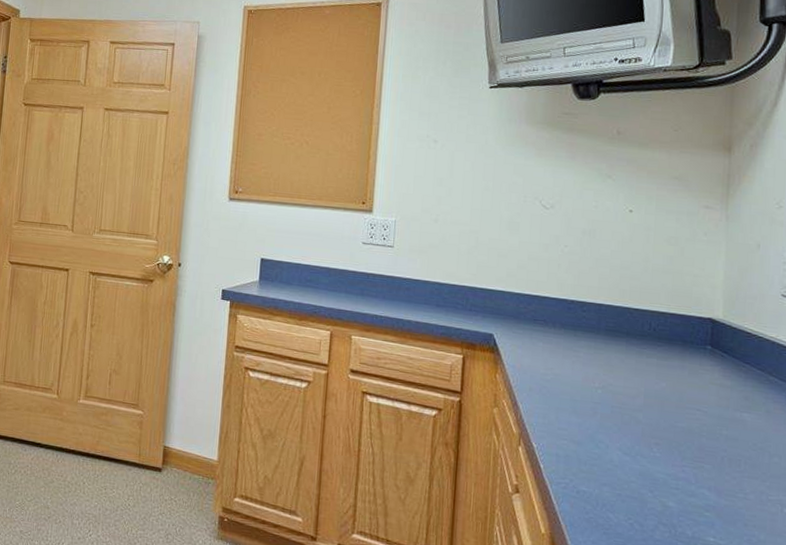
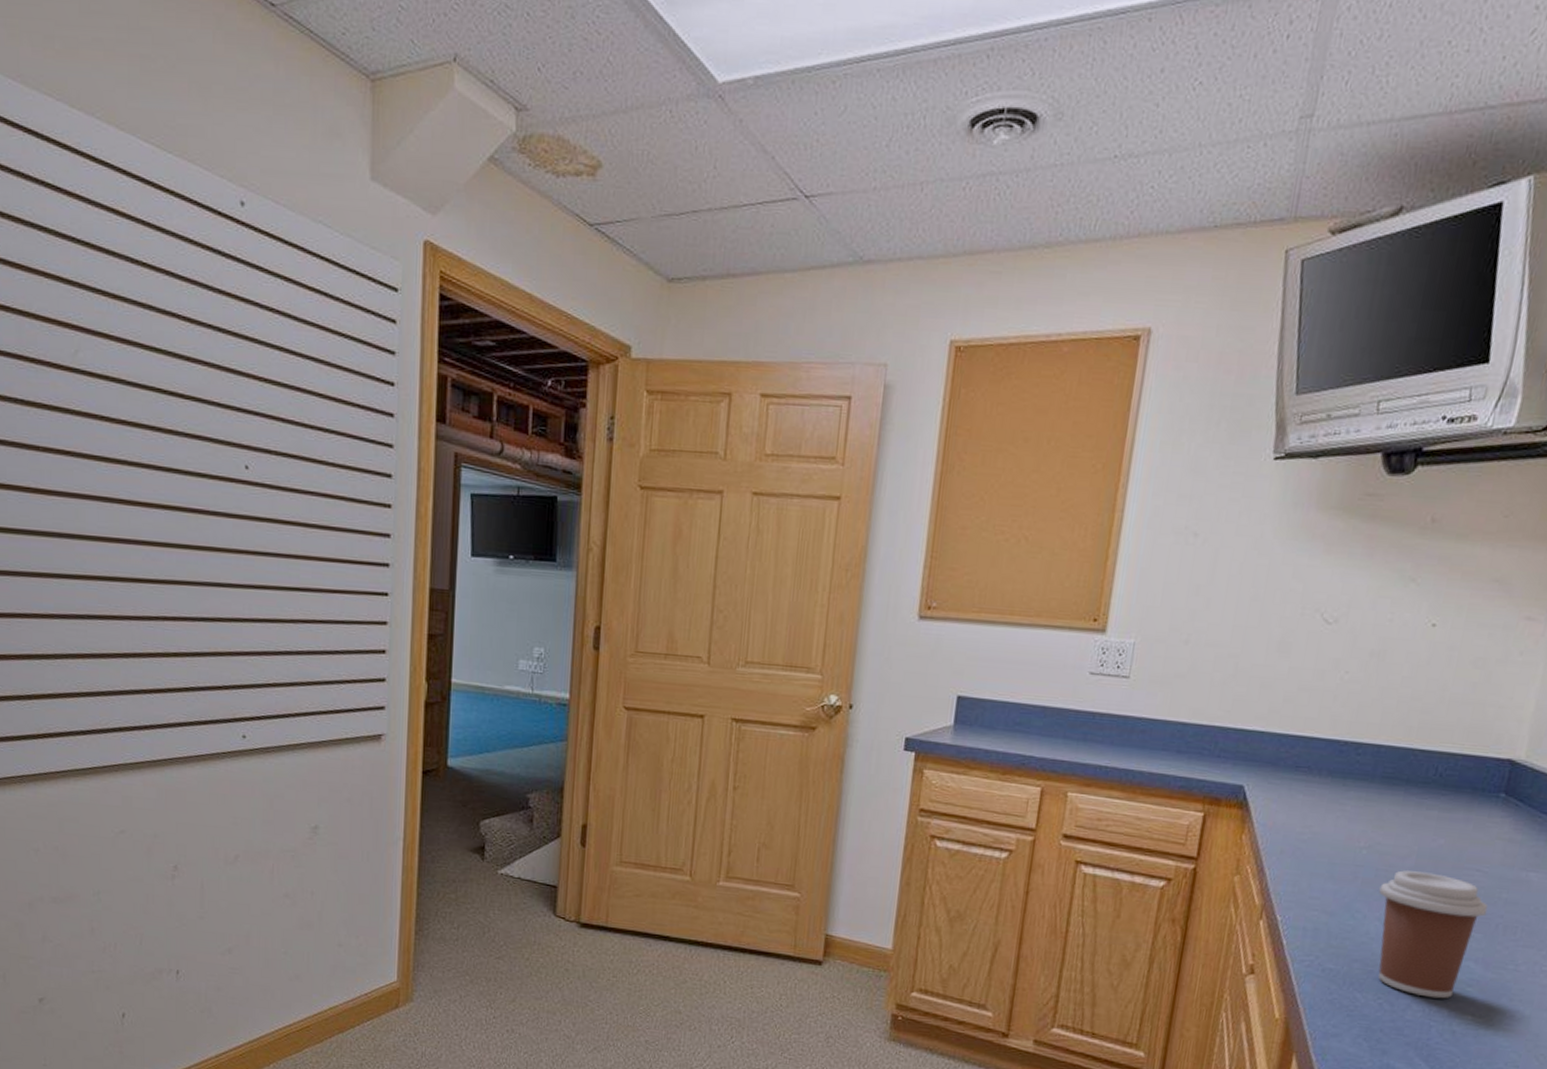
coffee cup: none [616,408,712,522] -> present [1377,870,1488,999]

